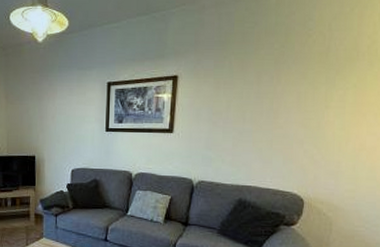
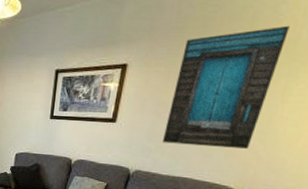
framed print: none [221,39,319,154] -> present [162,25,290,149]

